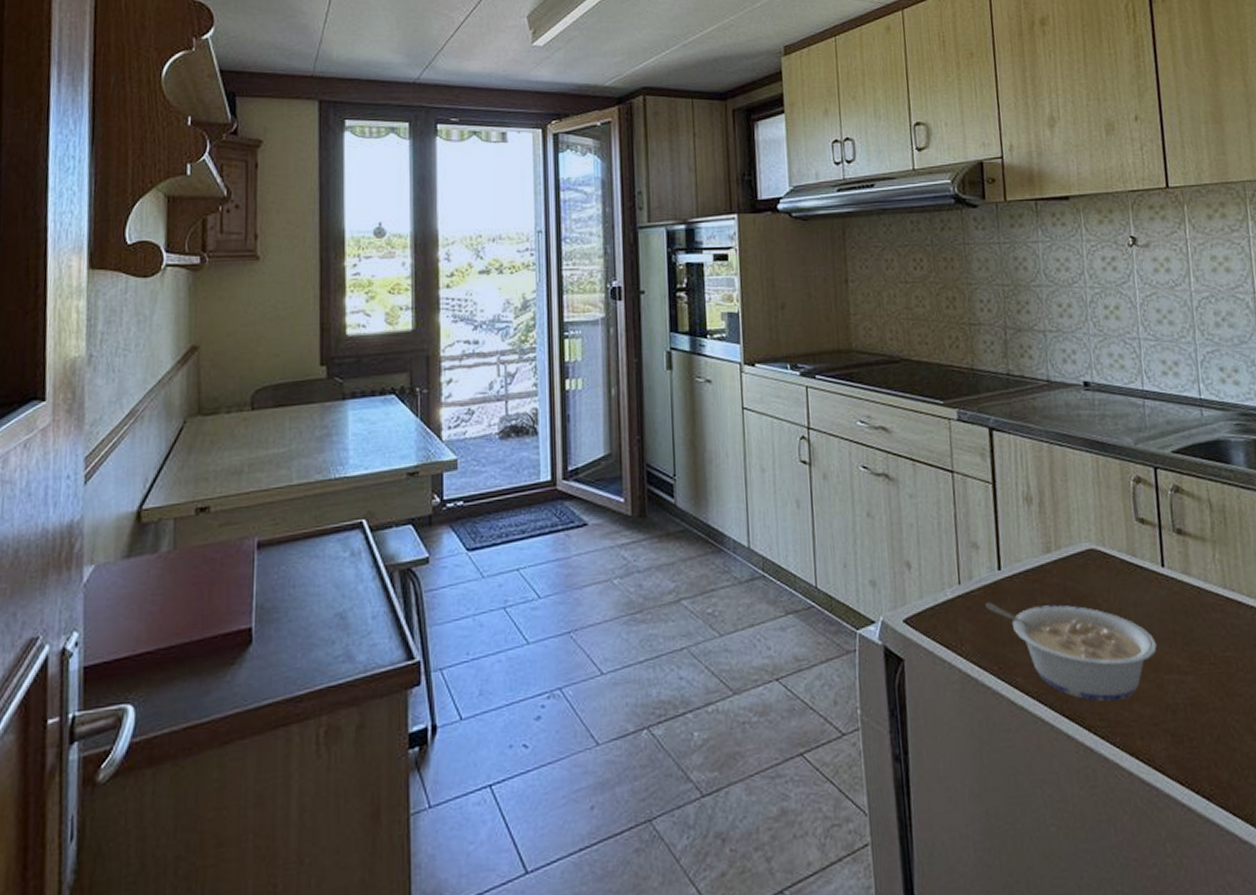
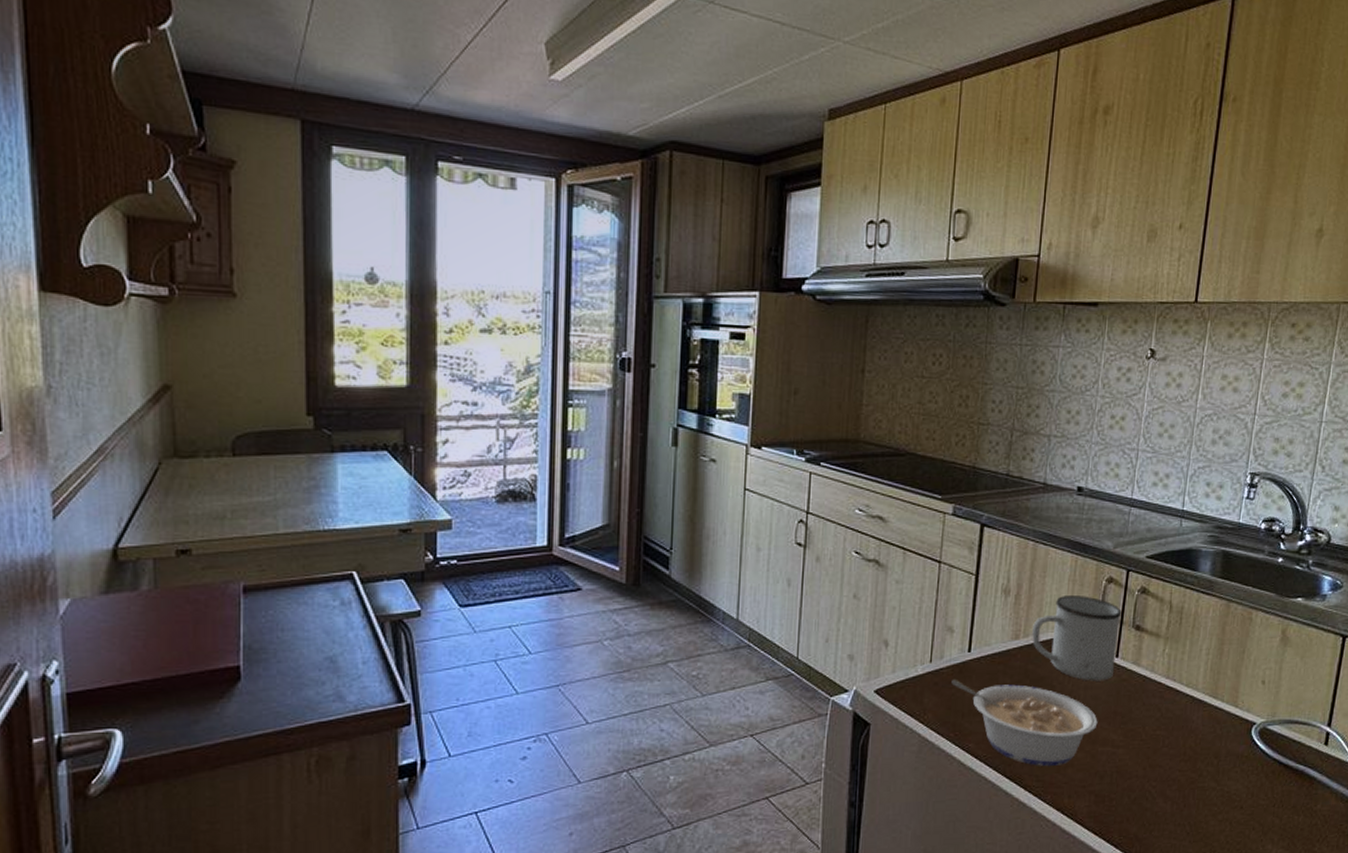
mug: none [1063,498,1163,597] -> present [1032,594,1122,681]

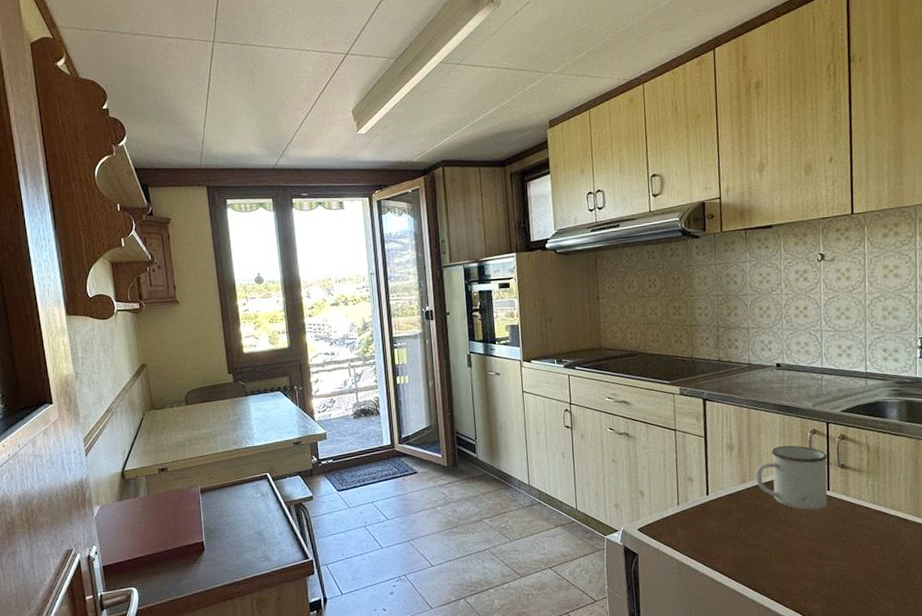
legume: present [951,678,1098,767] -> none [696,516,820,579]

